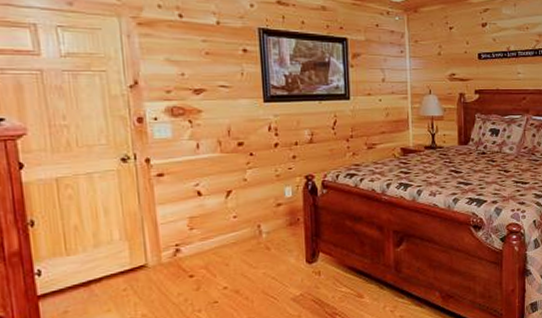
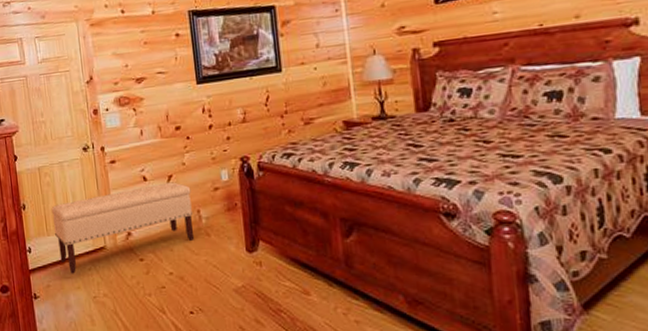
bench: none [73,197,254,297] -> present [51,182,195,274]

